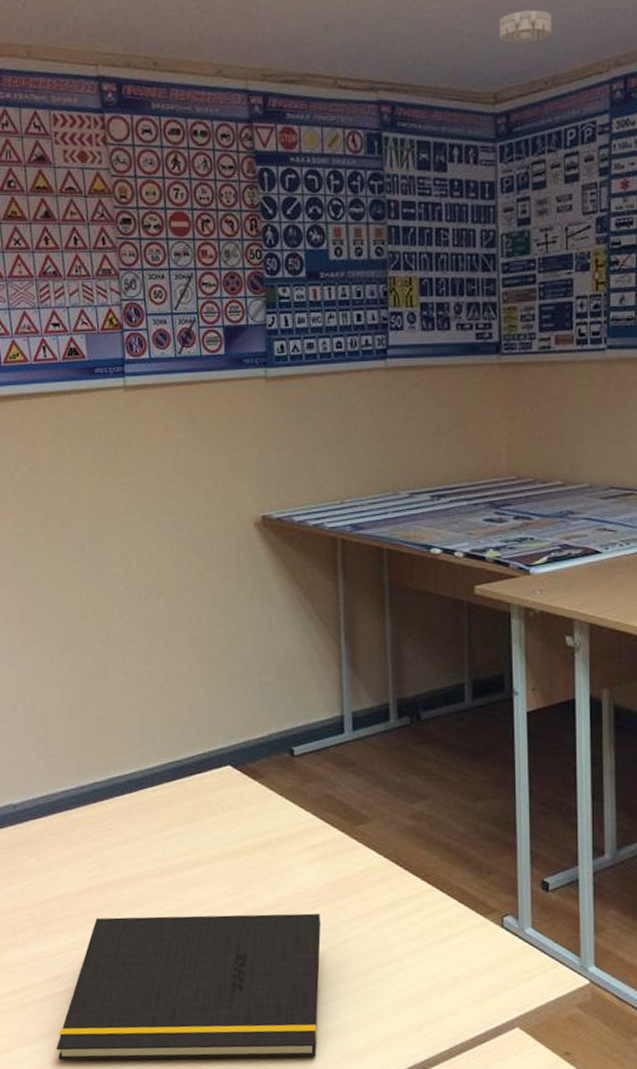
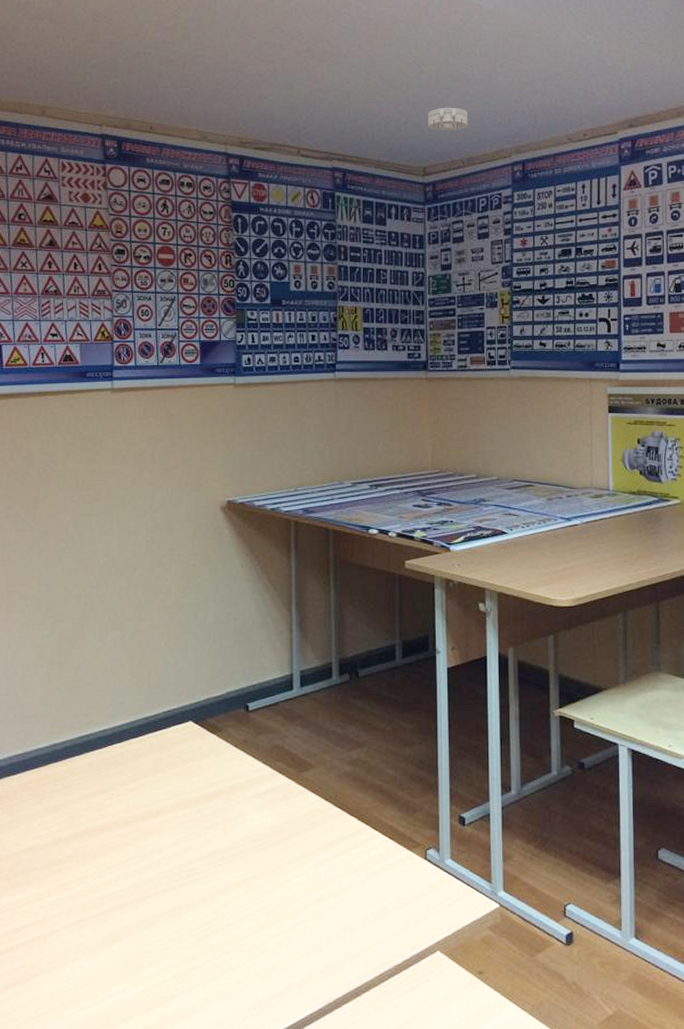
notepad: present [56,913,322,1061] -> none [16,855,269,1010]

